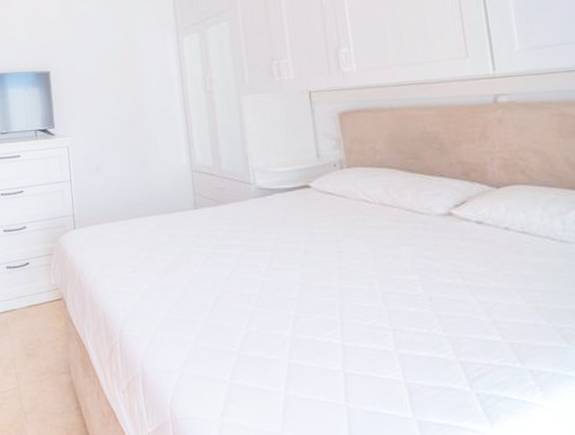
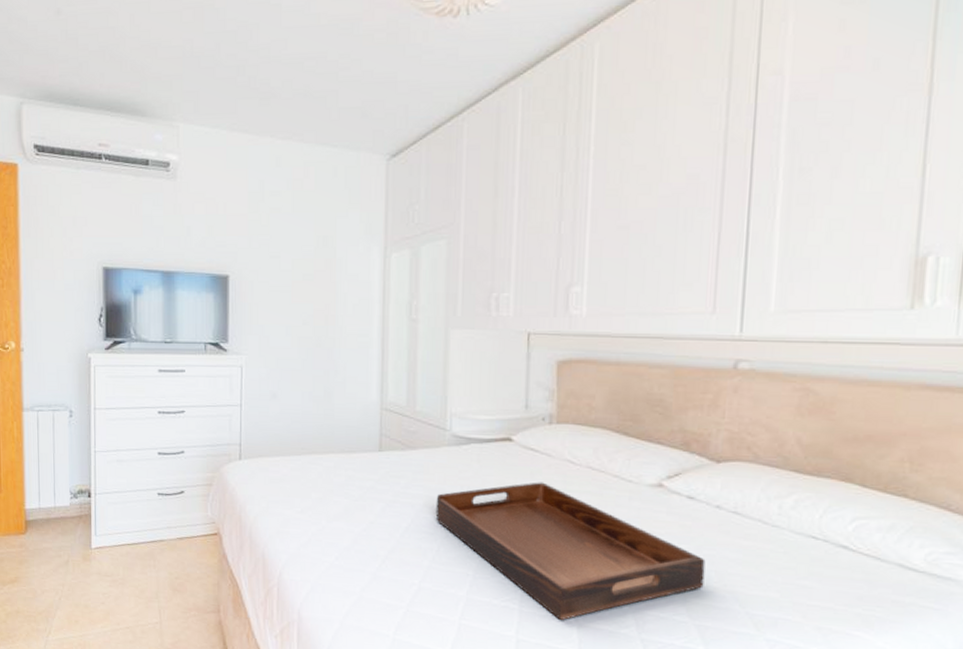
serving tray: none [251,222,509,350] -> present [435,482,706,620]

